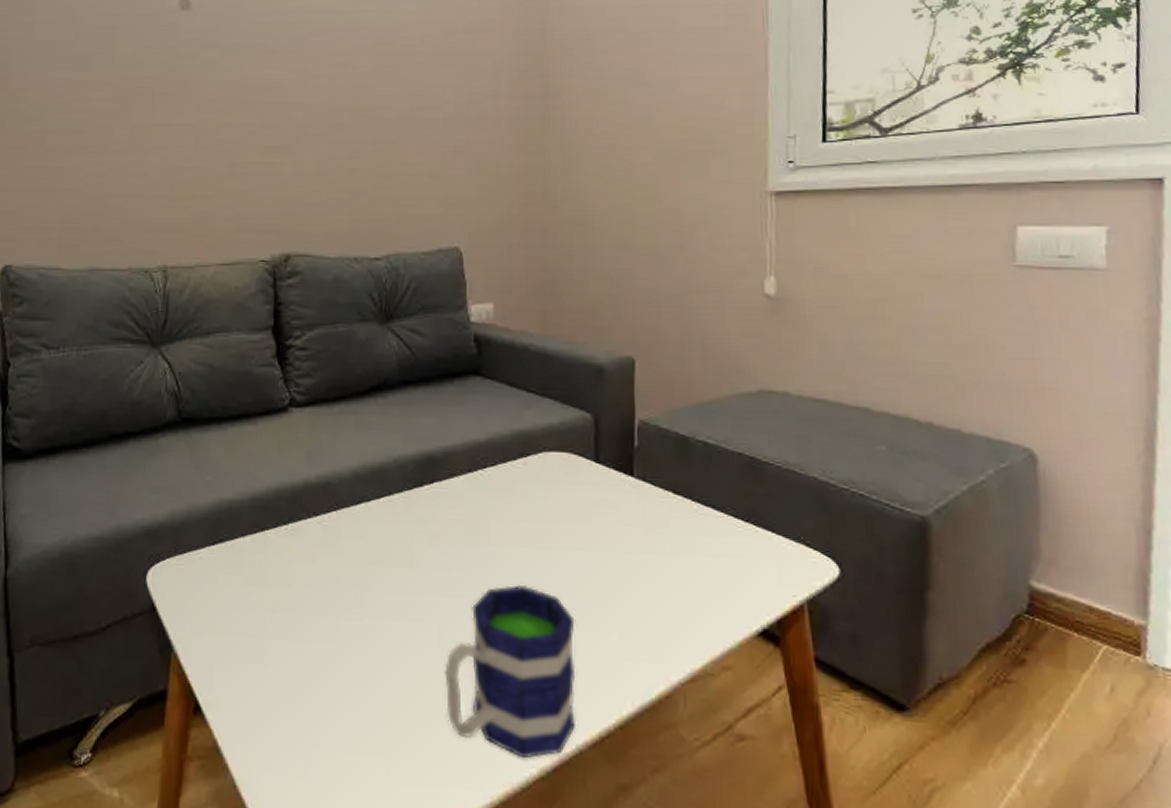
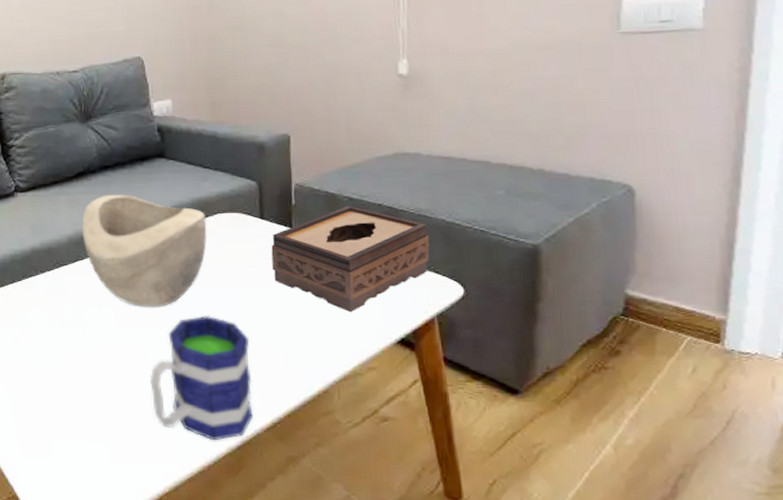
decorative bowl: none [371,417,528,571] -> present [82,194,207,308]
tissue box: none [607,453,799,590] -> present [271,206,430,312]

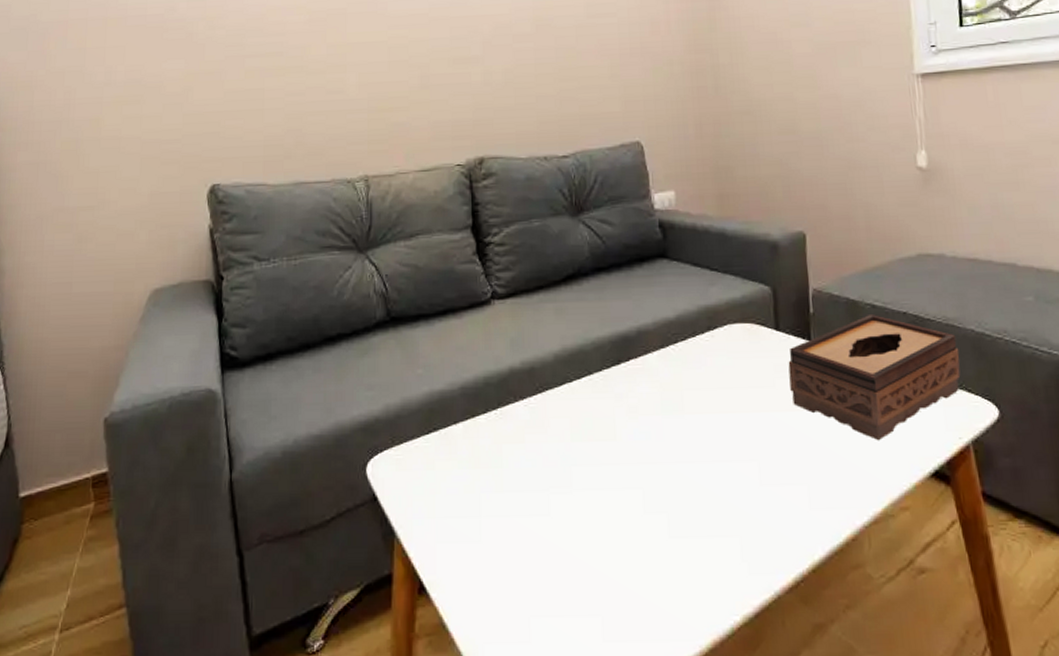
decorative bowl: present [82,194,207,308] -> none [570,301,716,440]
mug: present [150,316,254,441] -> none [650,449,774,608]

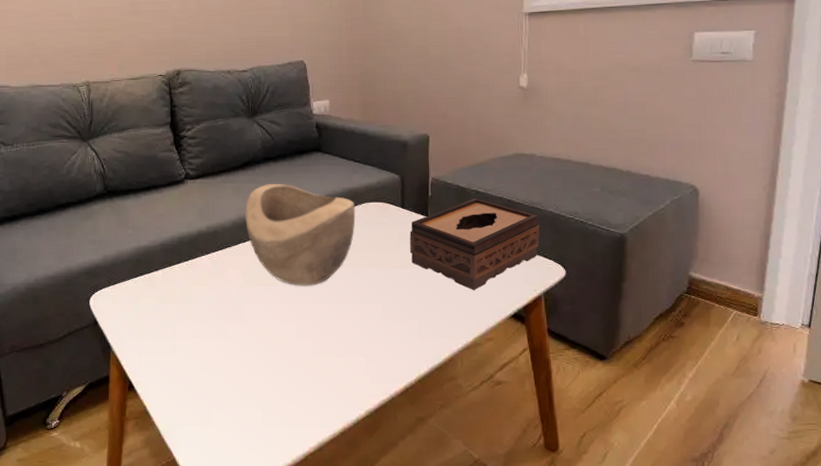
decorative bowl: none [570,301,716,440] -> present [245,183,356,286]

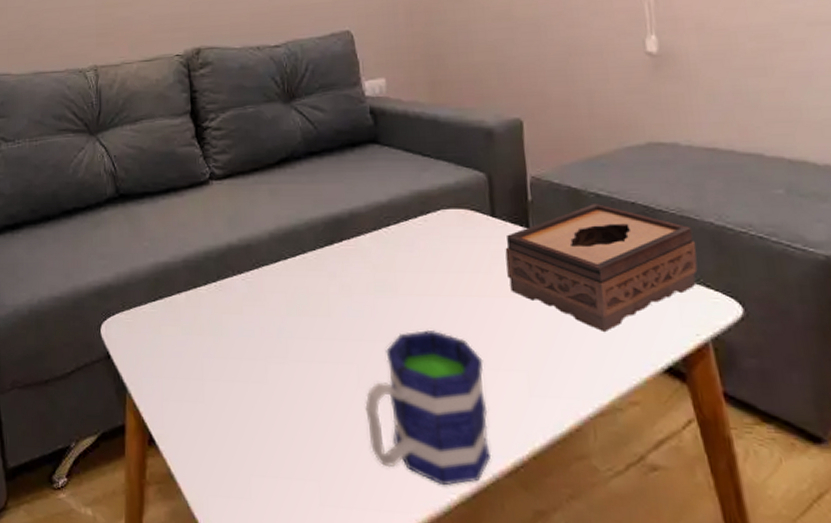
decorative bowl: present [245,183,356,286] -> none [285,184,429,319]
mug: none [300,294,390,405] -> present [365,330,492,486]

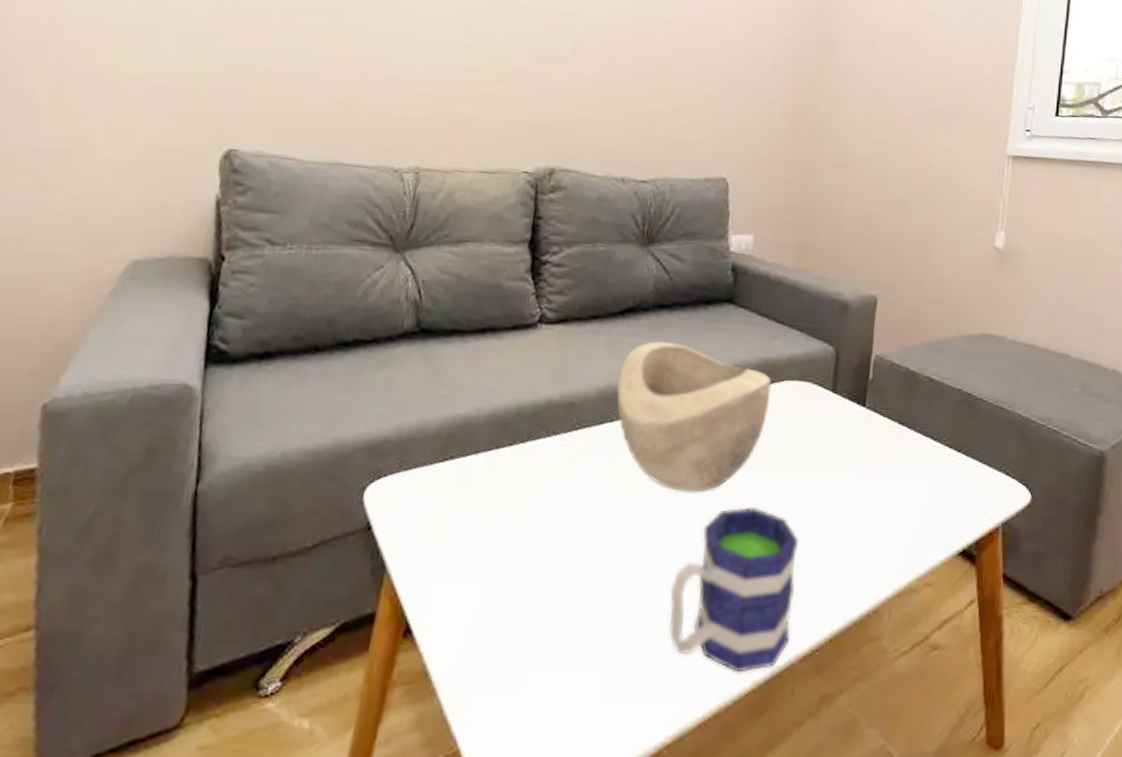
decorative bowl: none [285,184,429,319] -> present [616,340,772,492]
tissue box: present [505,204,698,331] -> none [837,387,1004,514]

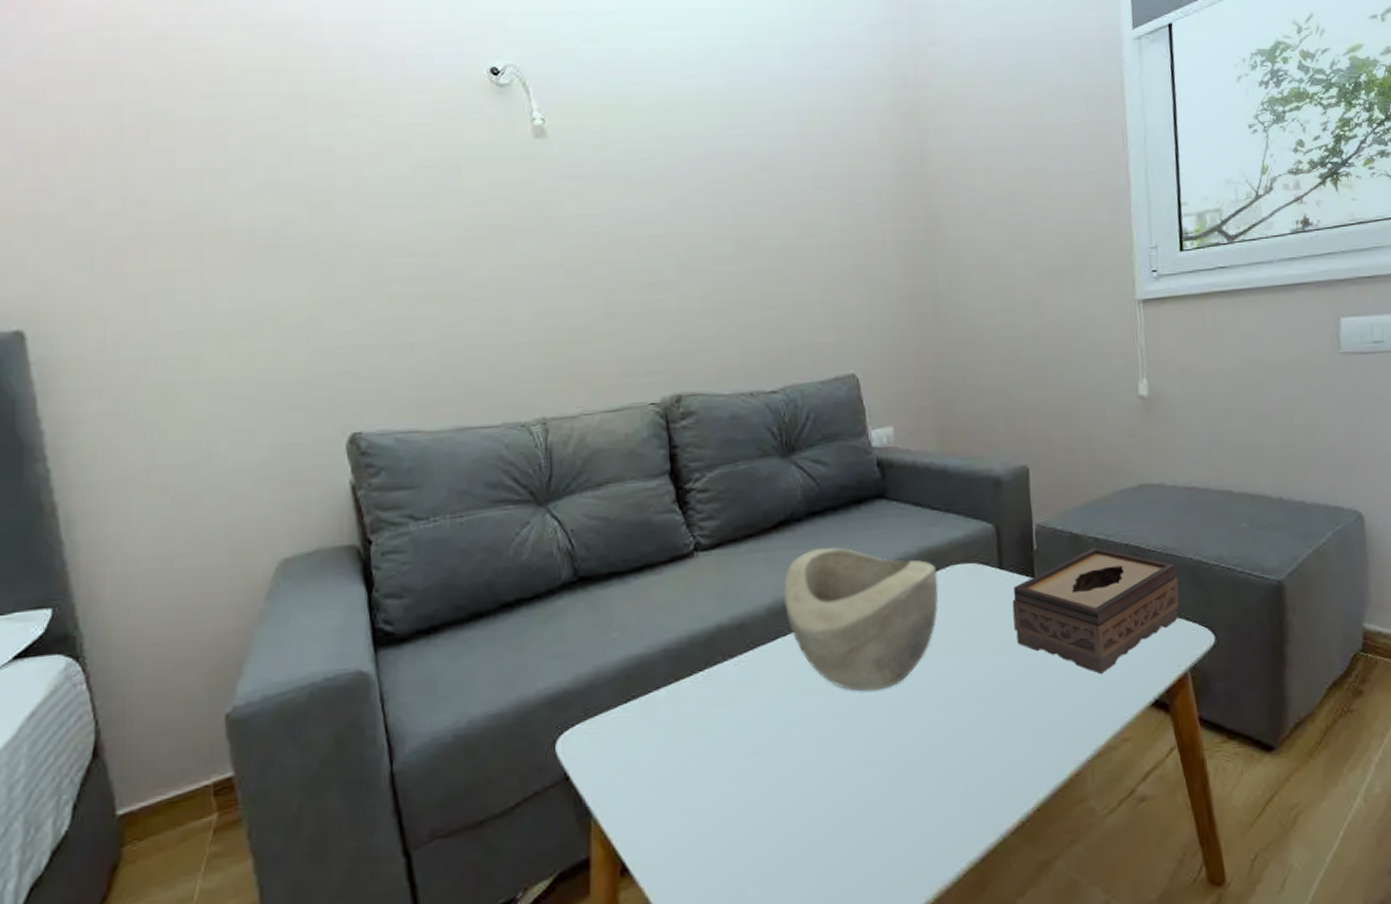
mug: present [669,507,799,673] -> none [873,694,999,856]
tissue box: none [837,387,1004,514] -> present [1012,548,1180,674]

